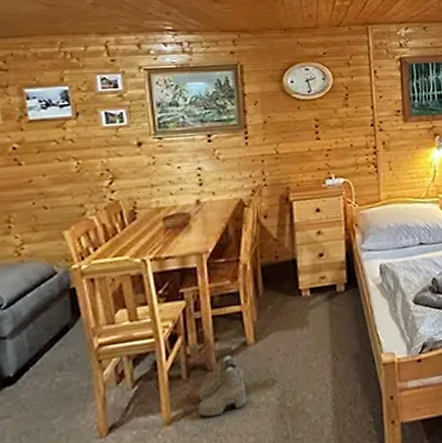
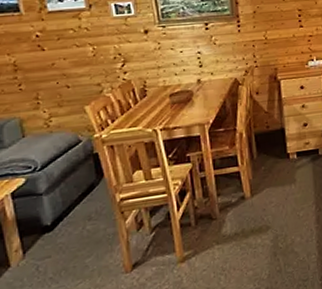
boots: present [199,352,247,418] -> none [206,205,246,257]

